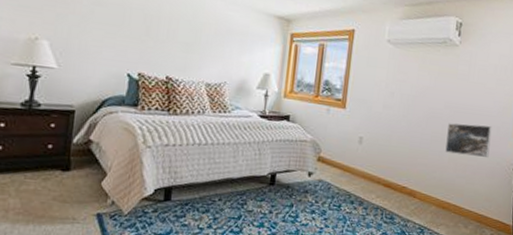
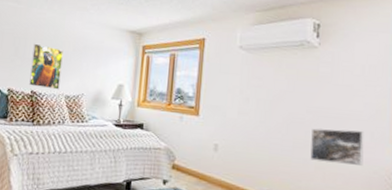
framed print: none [163,23,204,77] -> present [29,43,64,90]

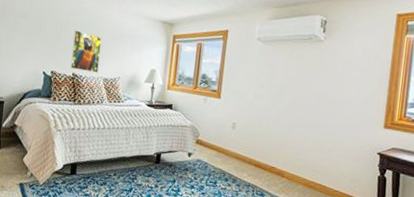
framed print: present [310,128,364,166] -> none [311,110,356,142]

